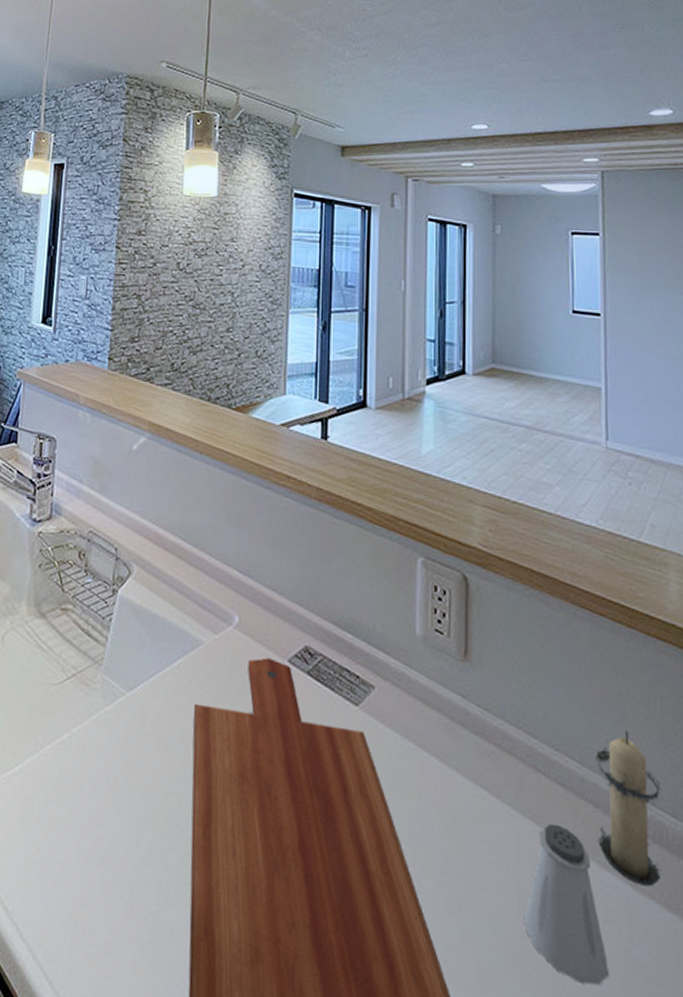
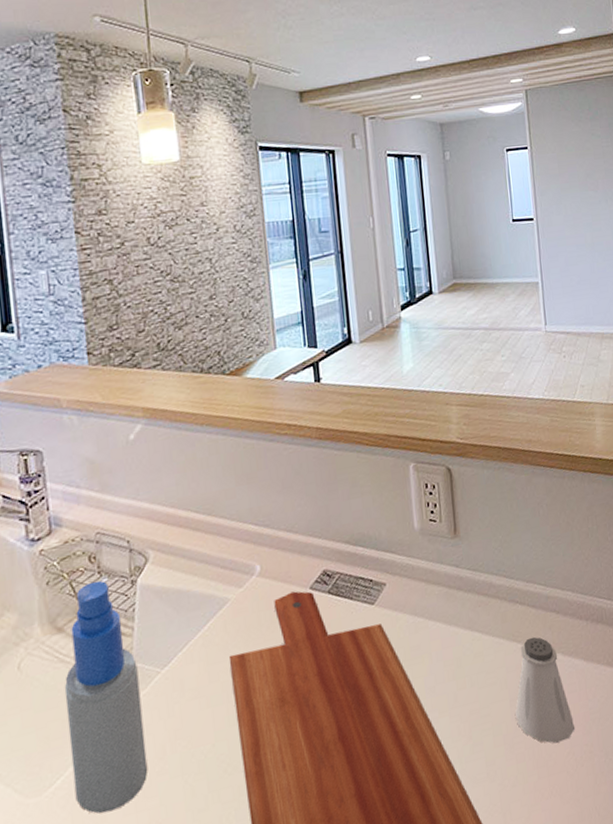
spray bottle: none [28,578,105,823] -> present [64,580,148,814]
candle: present [596,731,662,887] -> none [555,549,604,658]

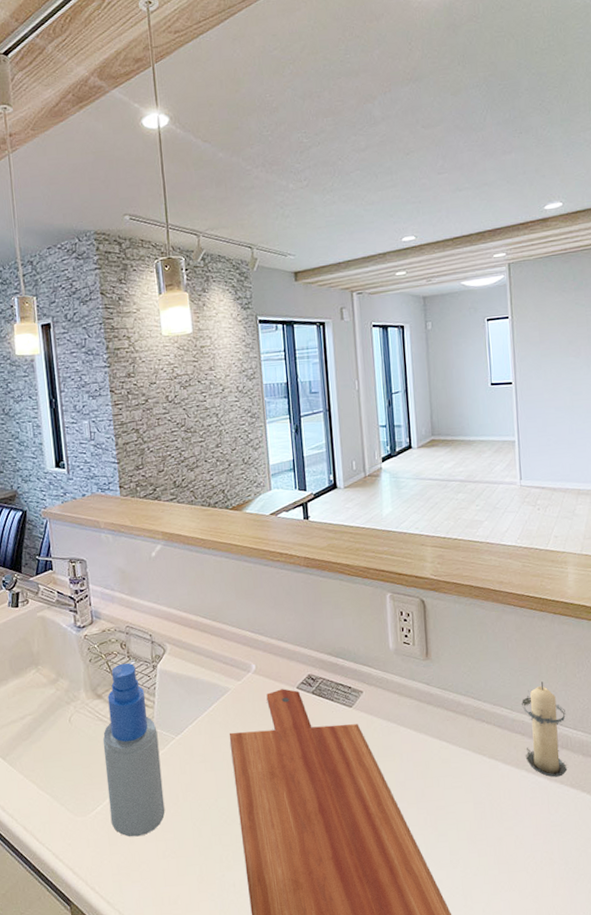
saltshaker: present [515,637,574,744] -> none [479,752,535,846]
candle: none [555,549,604,658] -> present [521,681,568,778]

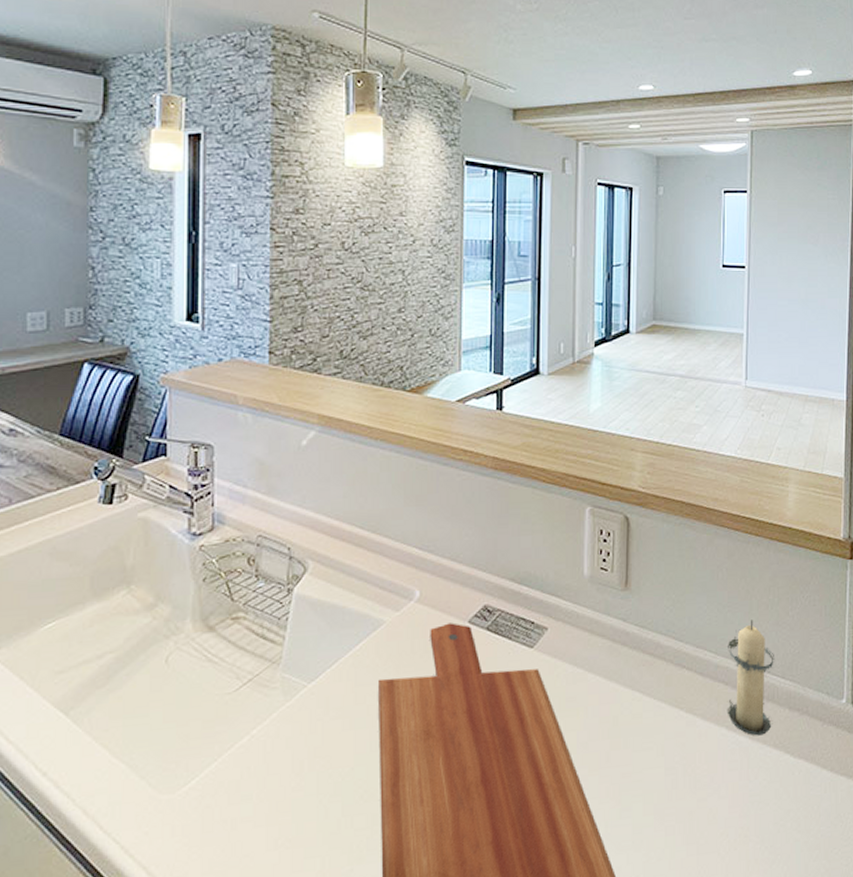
spray bottle: present [102,663,165,837] -> none [208,584,284,821]

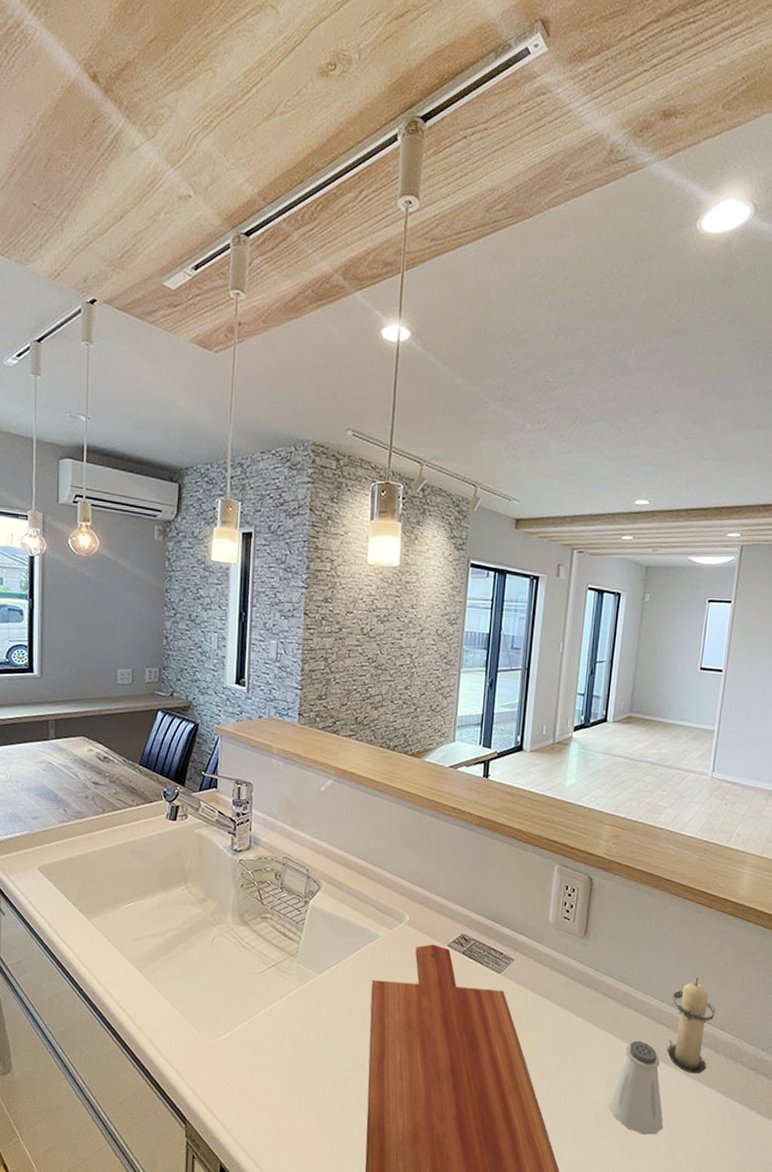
saltshaker: none [670,705,731,821] -> present [609,1040,663,1135]

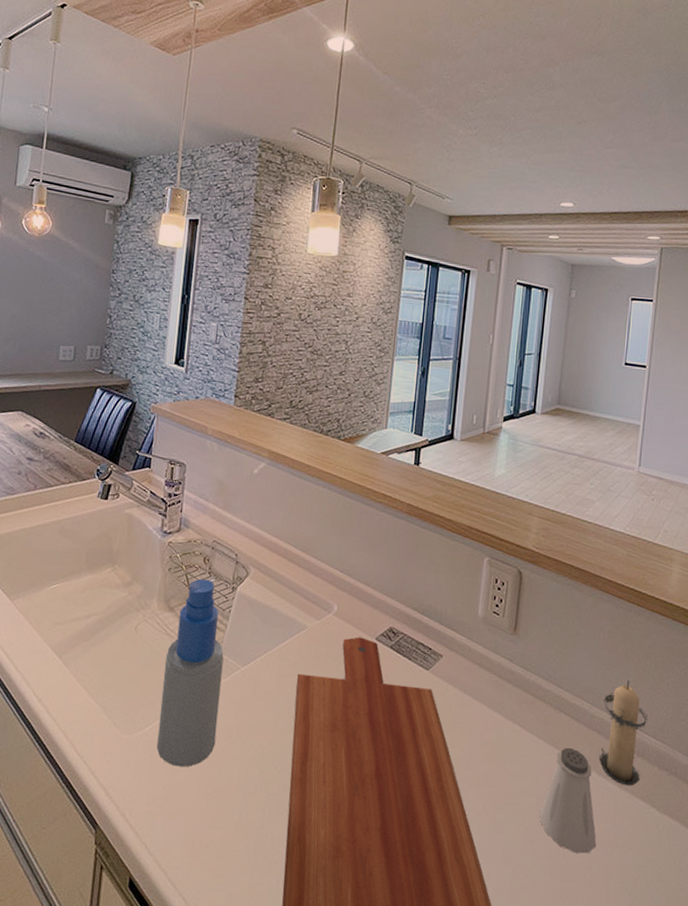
spray bottle: none [239,893,299,1068] -> present [156,578,224,767]

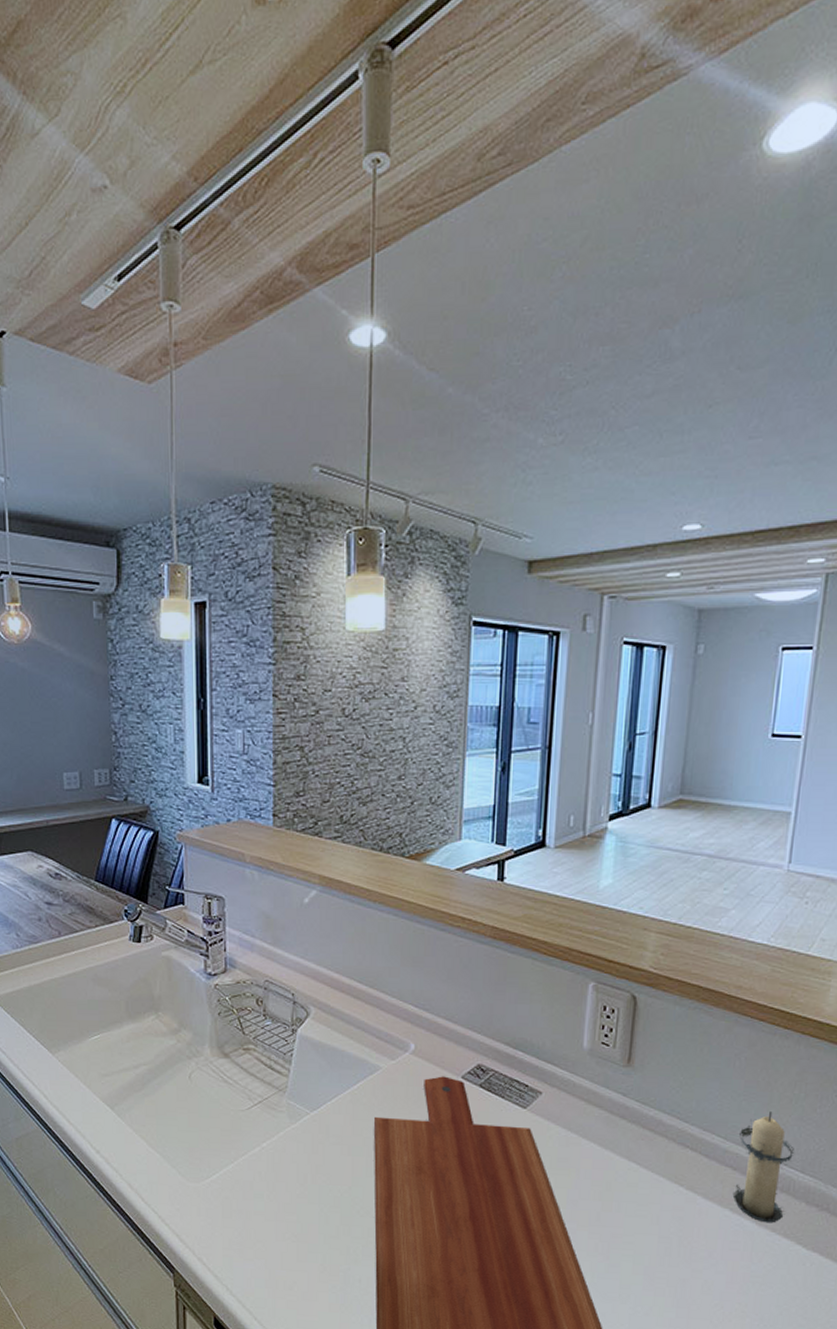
spray bottle: present [156,578,224,767] -> none [225,1022,290,1213]
saltshaker: present [540,747,596,854] -> none [662,1184,729,1292]

